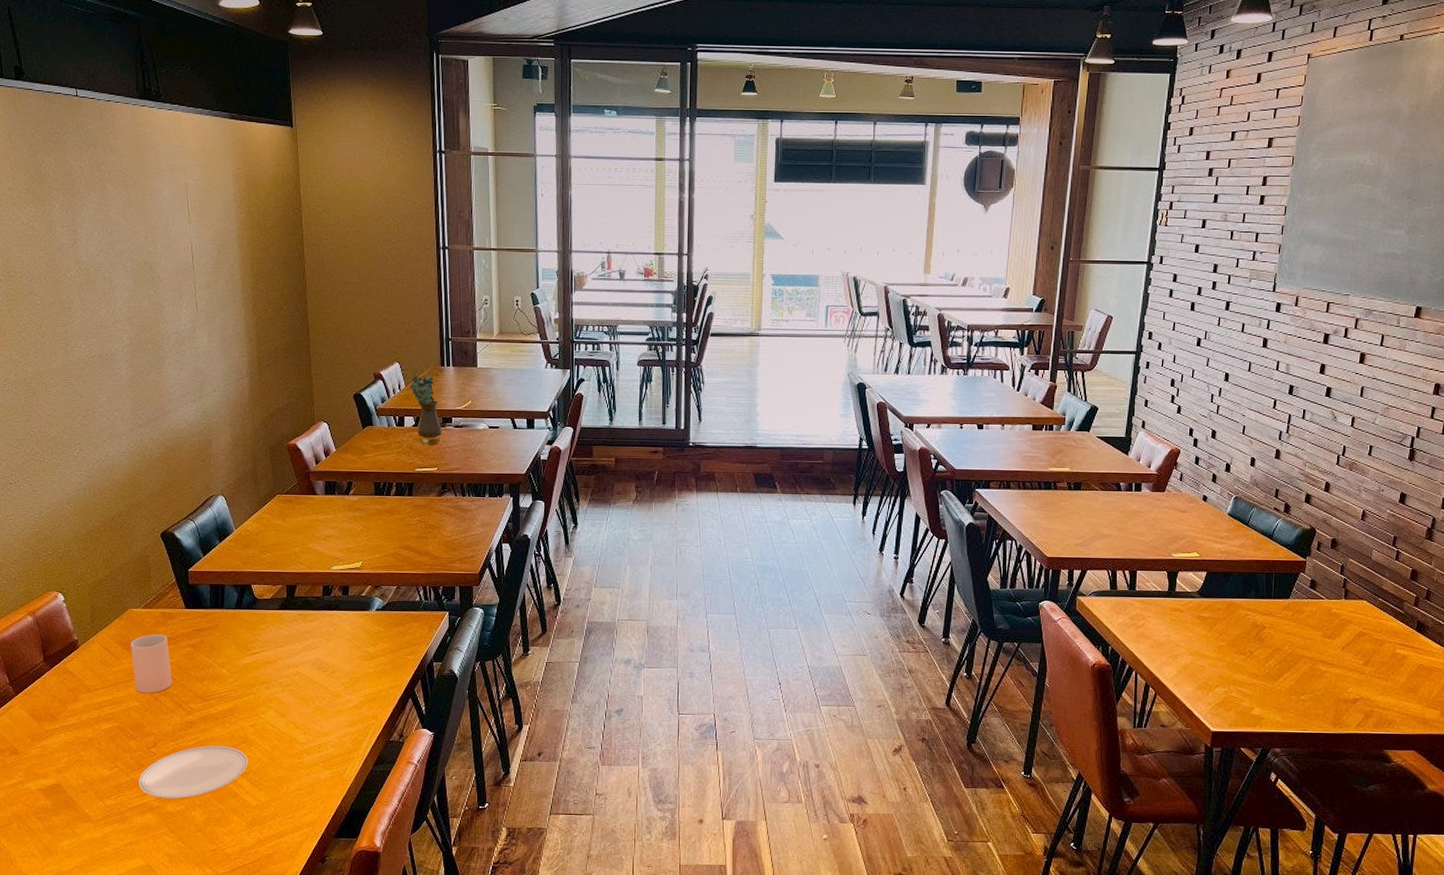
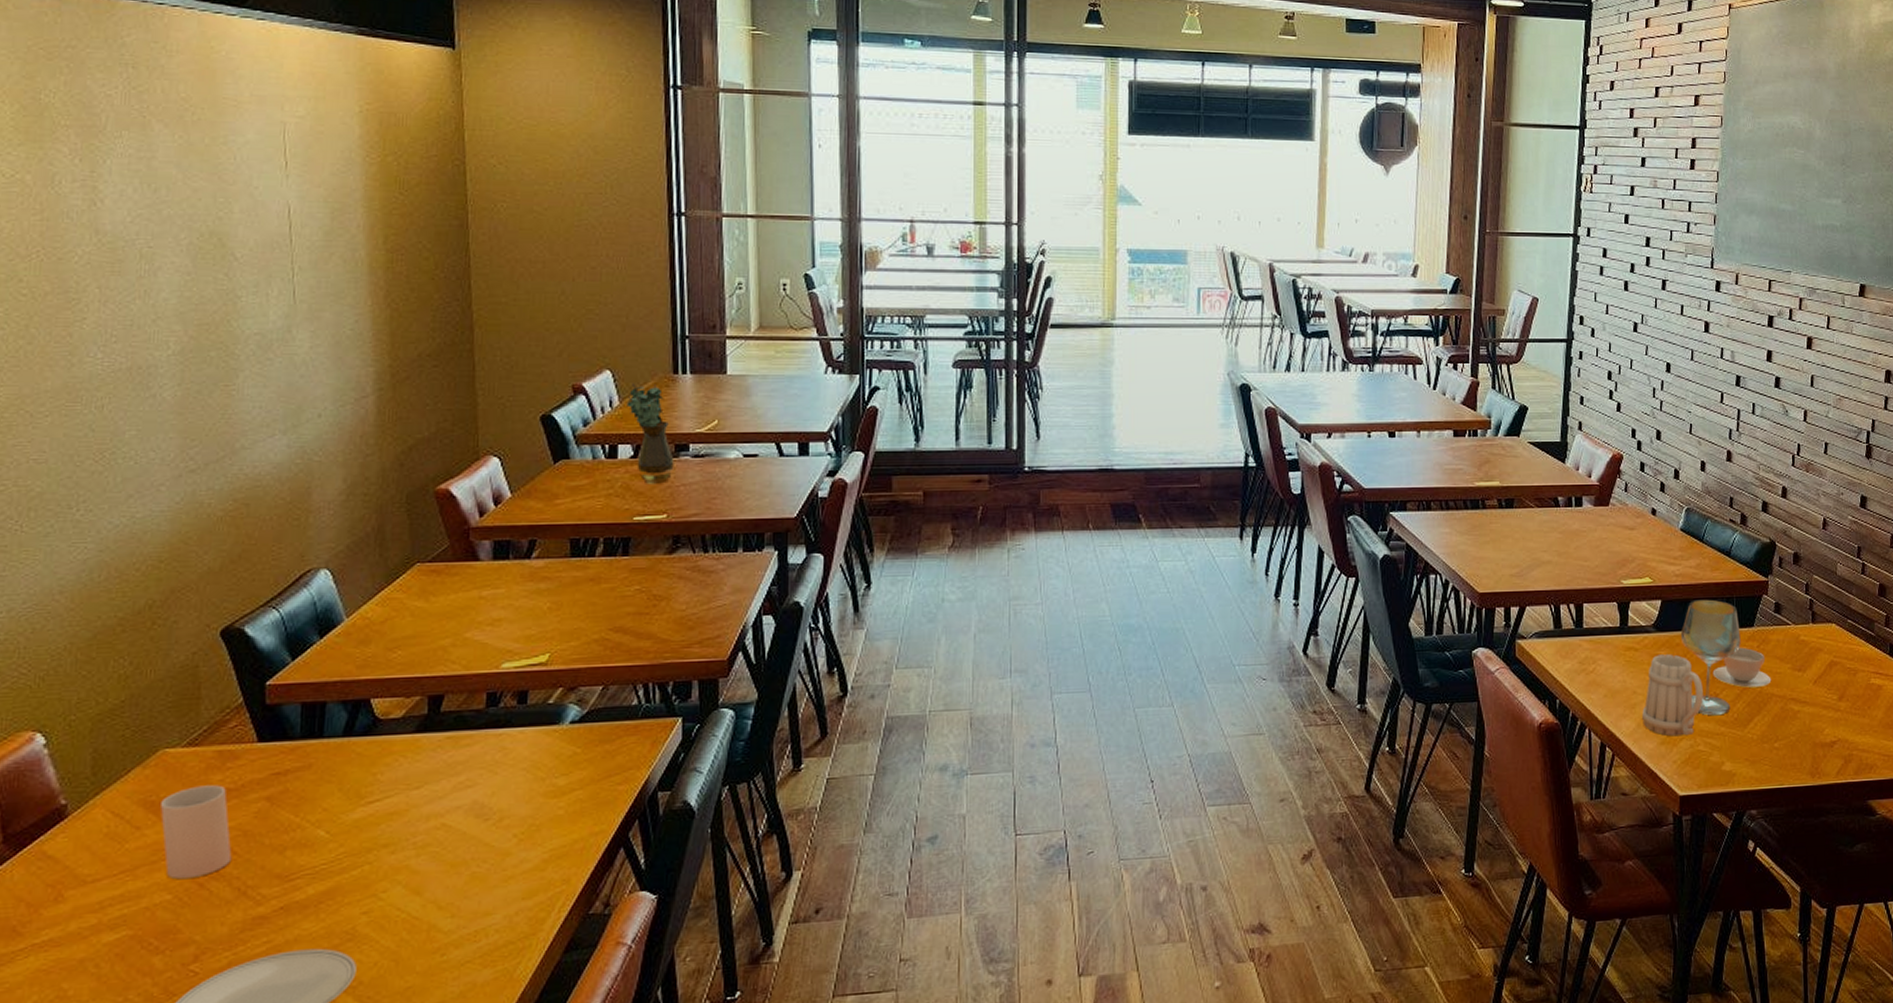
beer mug: none [1182,616,1239,684] -> present [1641,654,1703,737]
wine glass: none [1222,573,1277,670] -> present [1680,599,1741,716]
teacup: none [1249,615,1303,649] -> present [1712,647,1772,688]

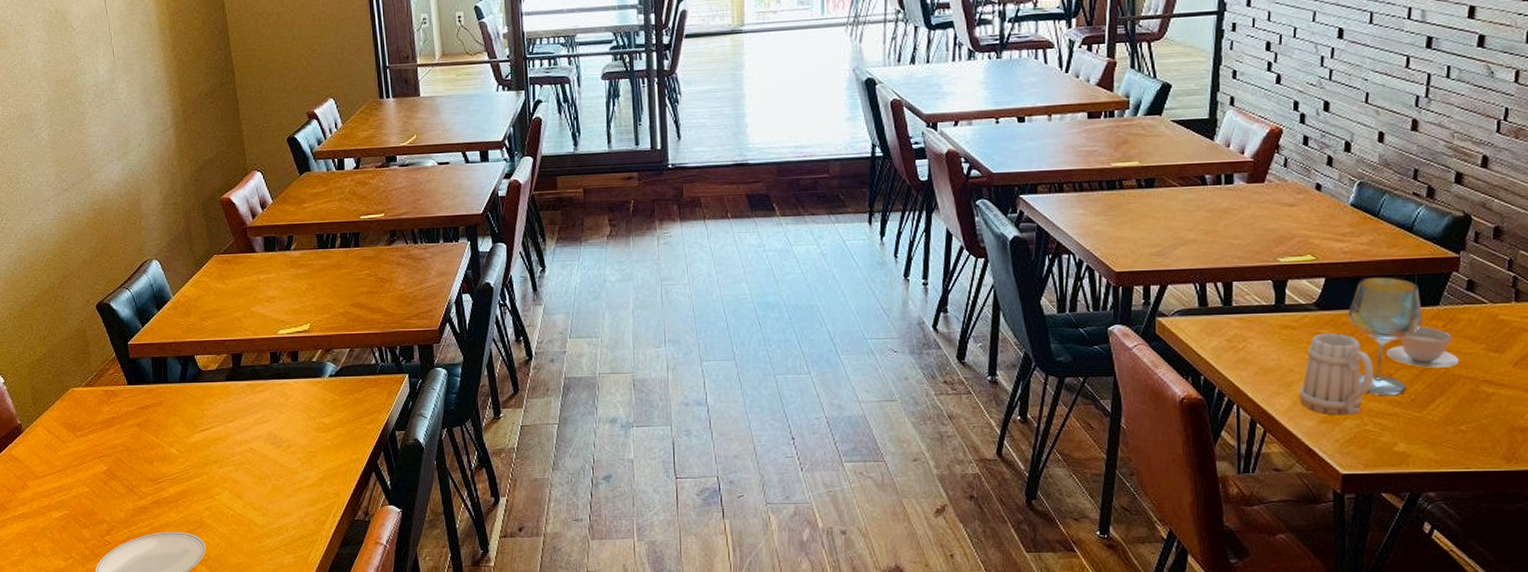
cup: present [160,785,232,880] -> none [75,414,122,479]
vase: present [626,383,674,484] -> none [347,107,387,189]

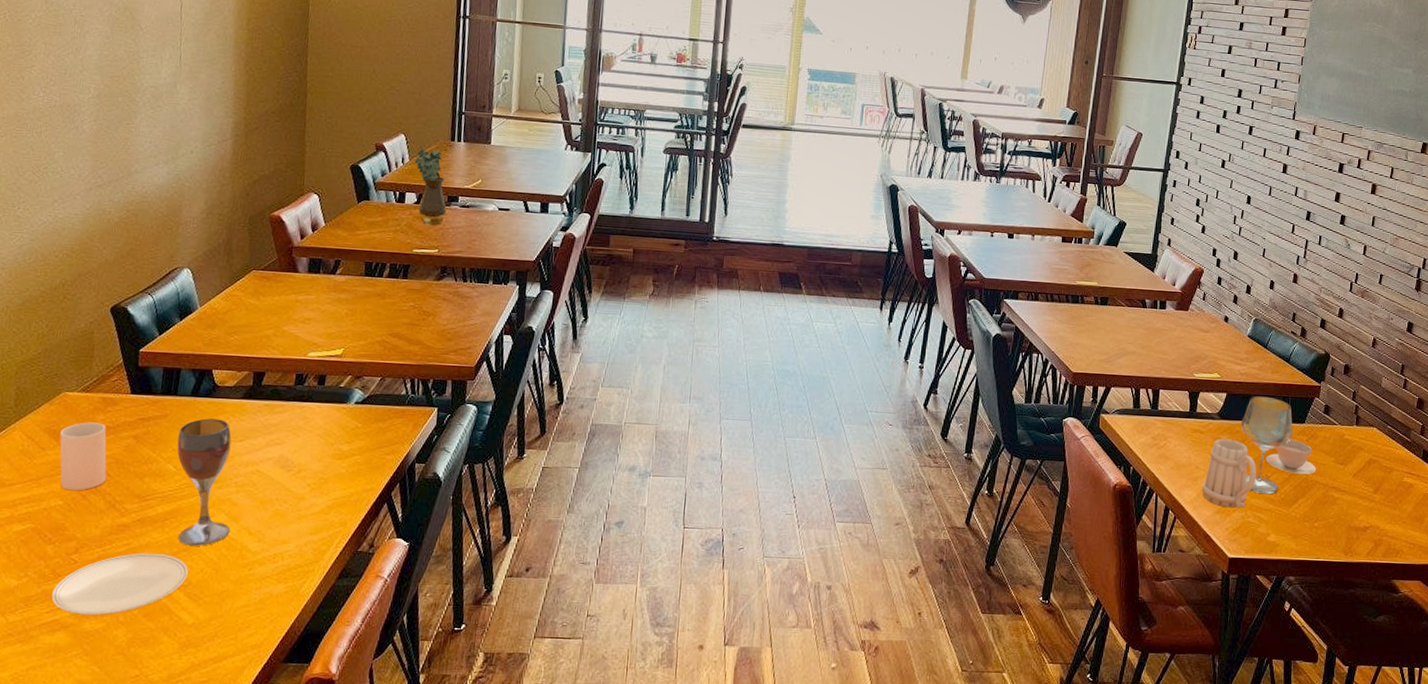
cup: none [75,414,122,479] -> present [59,422,107,491]
cup: none [175,402,236,523] -> present [176,418,232,546]
vase: none [347,107,387,189] -> present [414,145,447,226]

